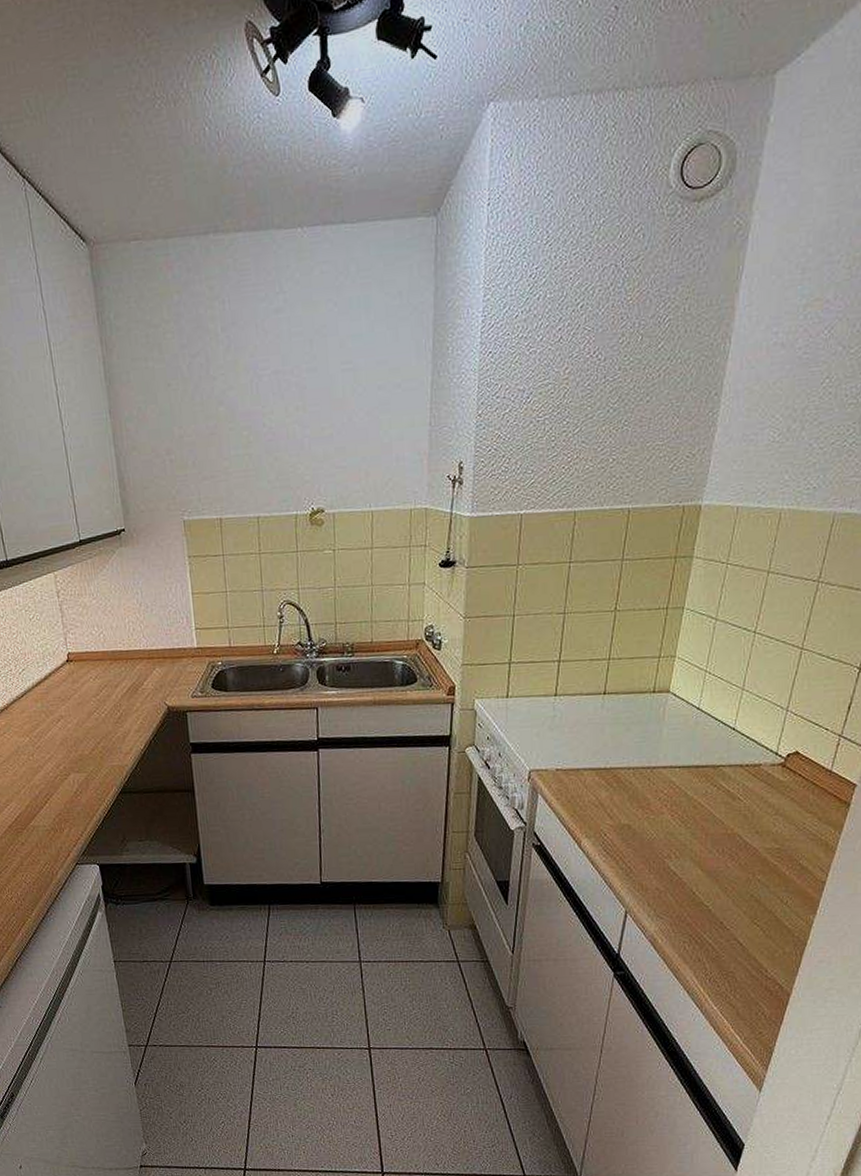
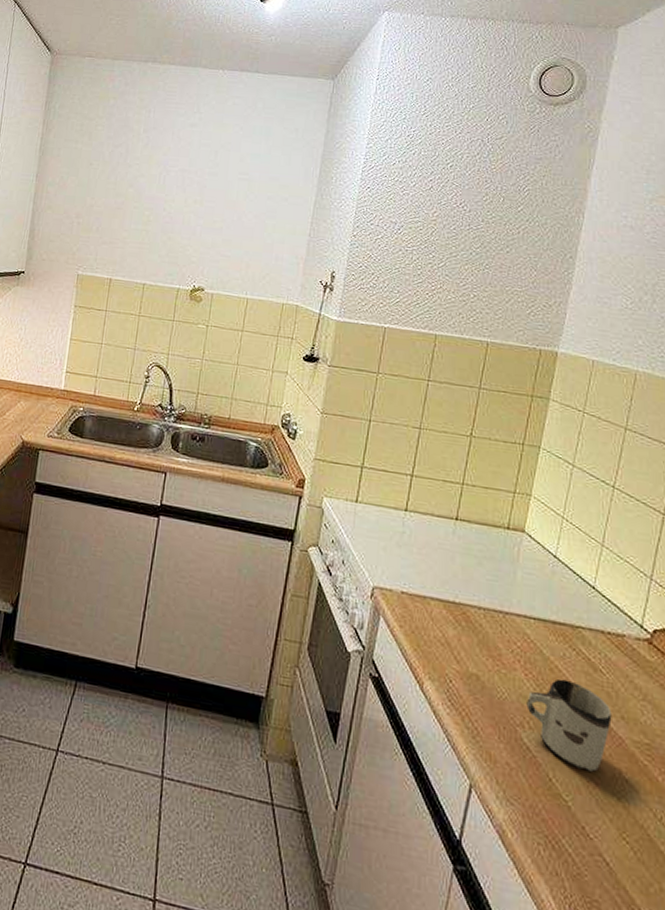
cup: none [673,812,748,880] -> present [526,678,612,772]

